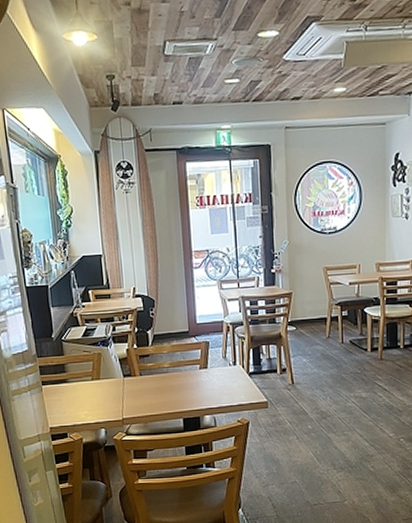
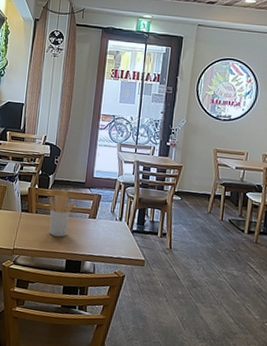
utensil holder: none [151,350,181,396] -> present [48,194,75,237]

